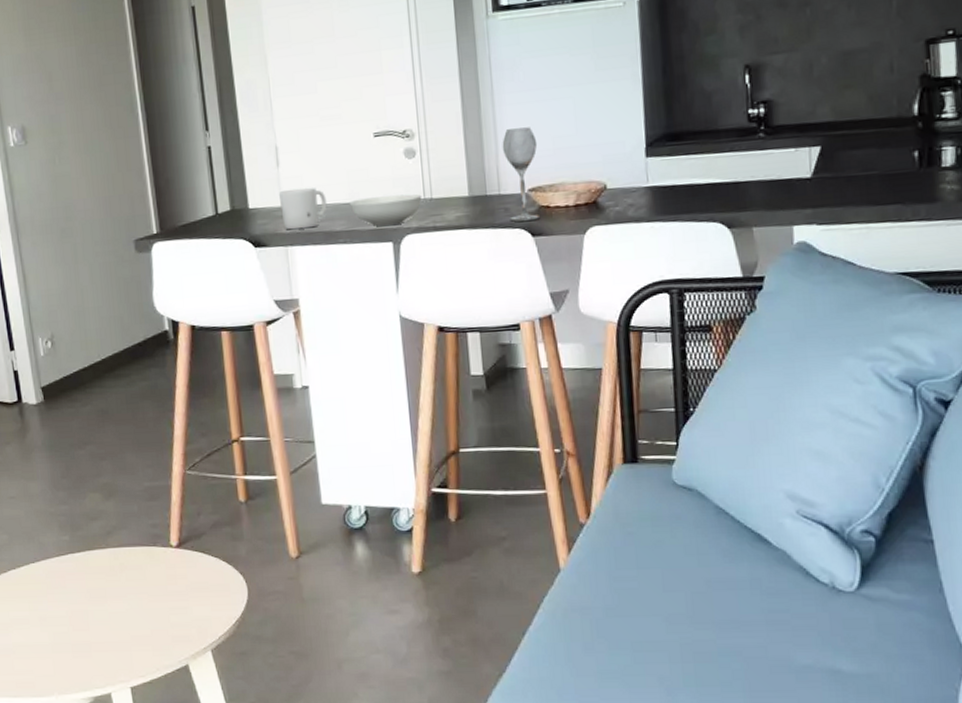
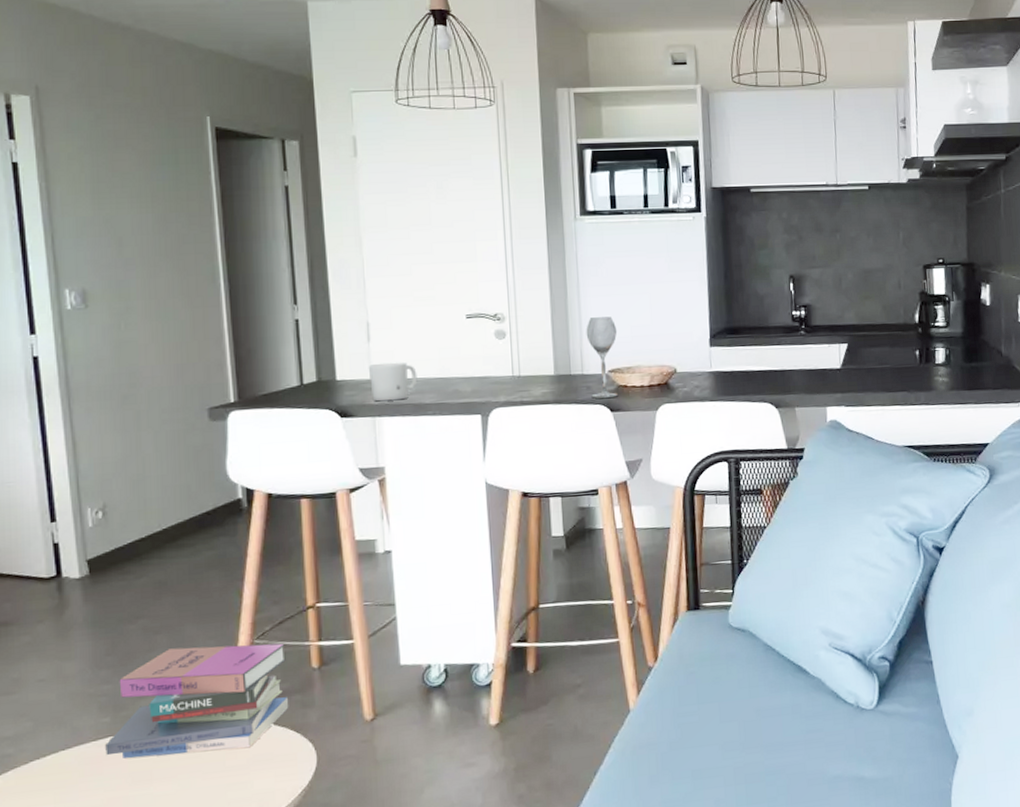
books: none [66,474,221,576] -> present [105,643,289,759]
bowl: present [349,194,422,226] -> none [440,371,511,400]

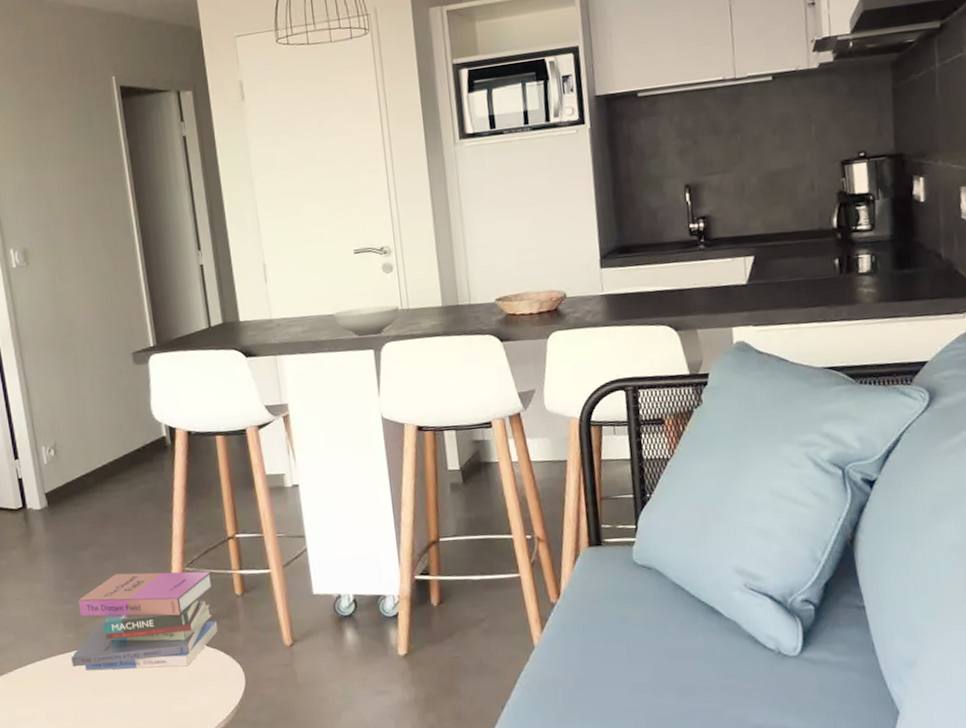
mug: present [368,362,418,402] -> none [267,300,313,341]
bowl: none [440,371,511,400] -> present [333,305,400,335]
wineglass: present [586,316,619,399] -> none [471,243,508,329]

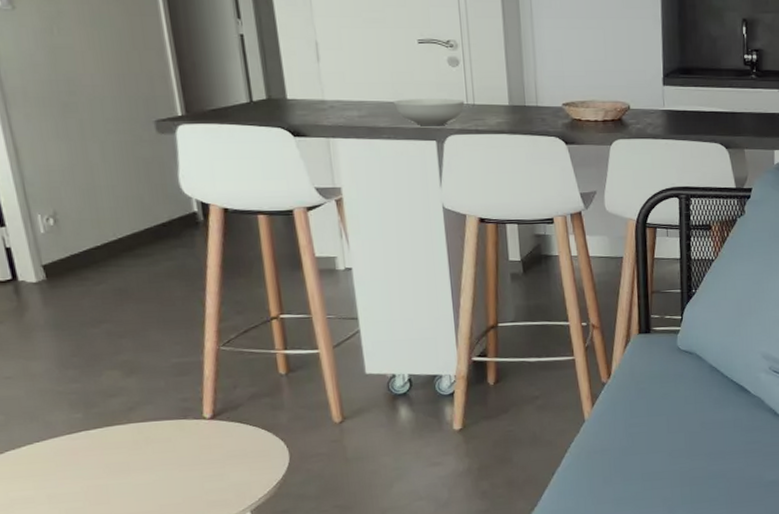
books: present [71,571,219,671] -> none [80,350,259,451]

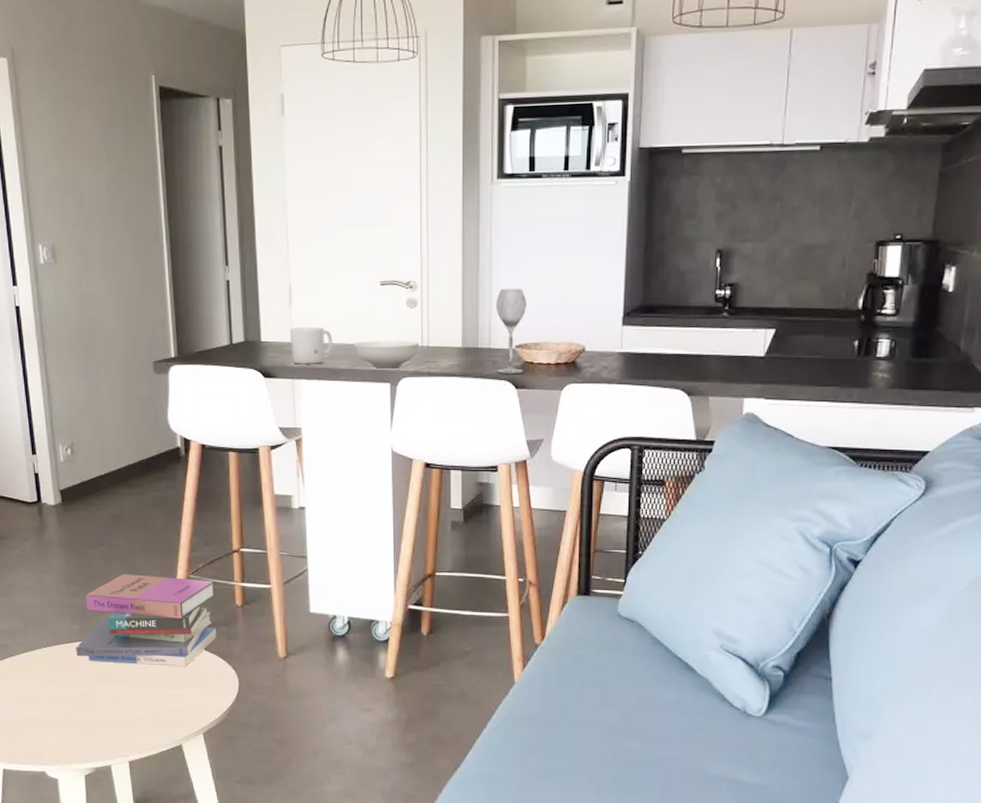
books: none [80,350,259,451] -> present [76,574,217,667]
mug: none [319,84,371,123] -> present [289,326,333,364]
wineglass: none [540,50,573,131] -> present [496,289,527,374]

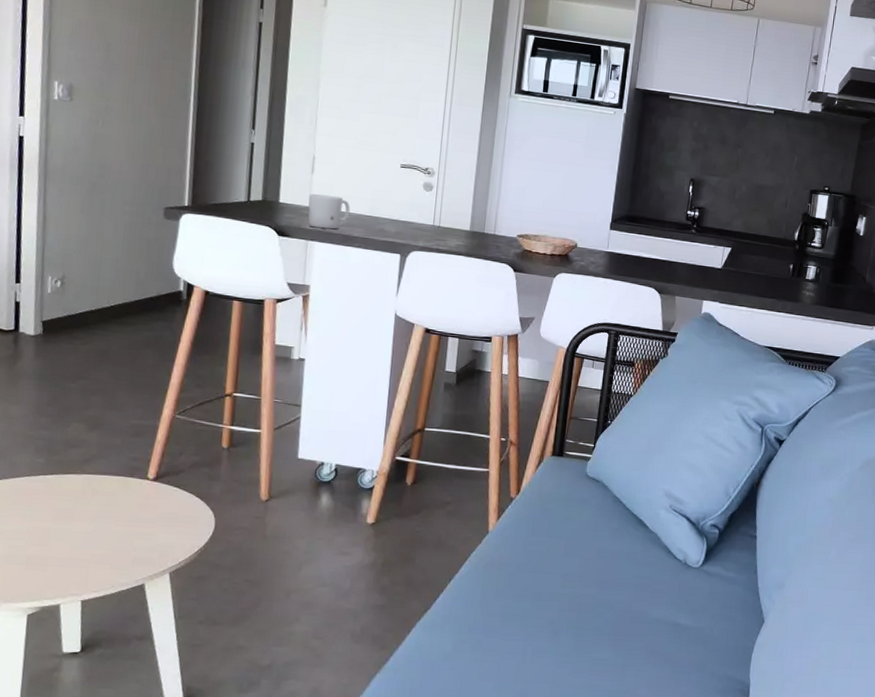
books: present [76,574,217,667] -> none [36,409,202,506]
bowl: present [353,340,420,367] -> none [369,214,432,241]
wineglass: present [496,289,527,374] -> none [499,186,531,260]

